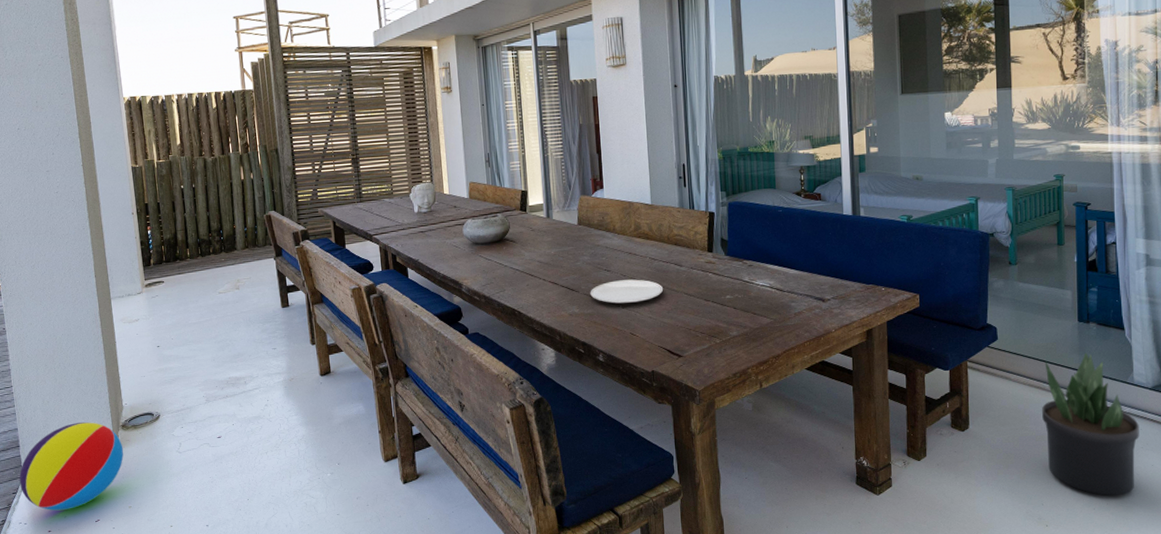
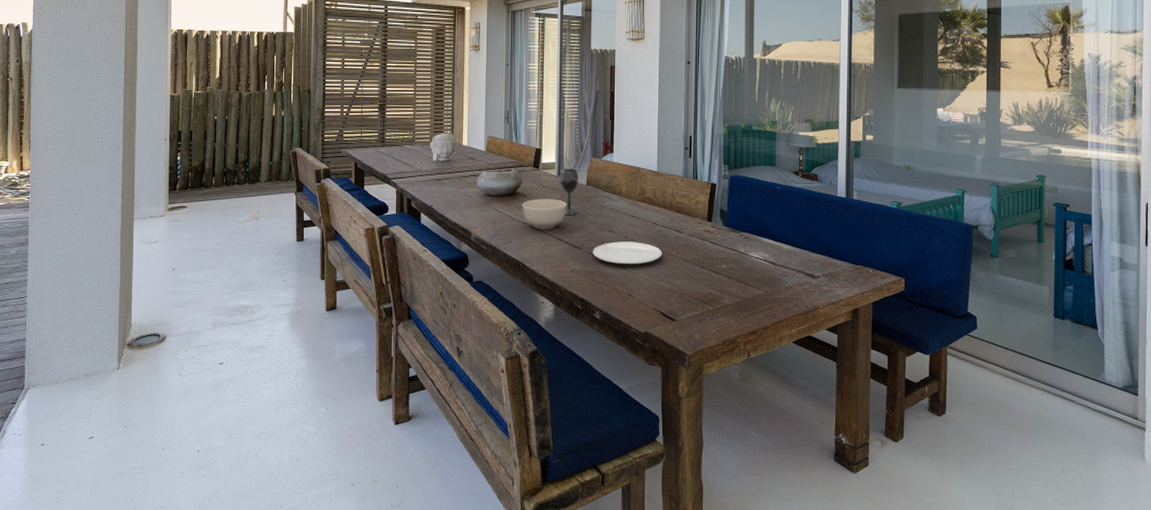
beach ball: present [19,422,124,511] -> none [20,338,126,425]
bowl: none [512,242,560,275] -> present [522,199,567,230]
wine glass: none [549,208,571,258] -> present [560,168,579,216]
planter: present [1042,352,1139,496] -> none [1016,348,1109,493]

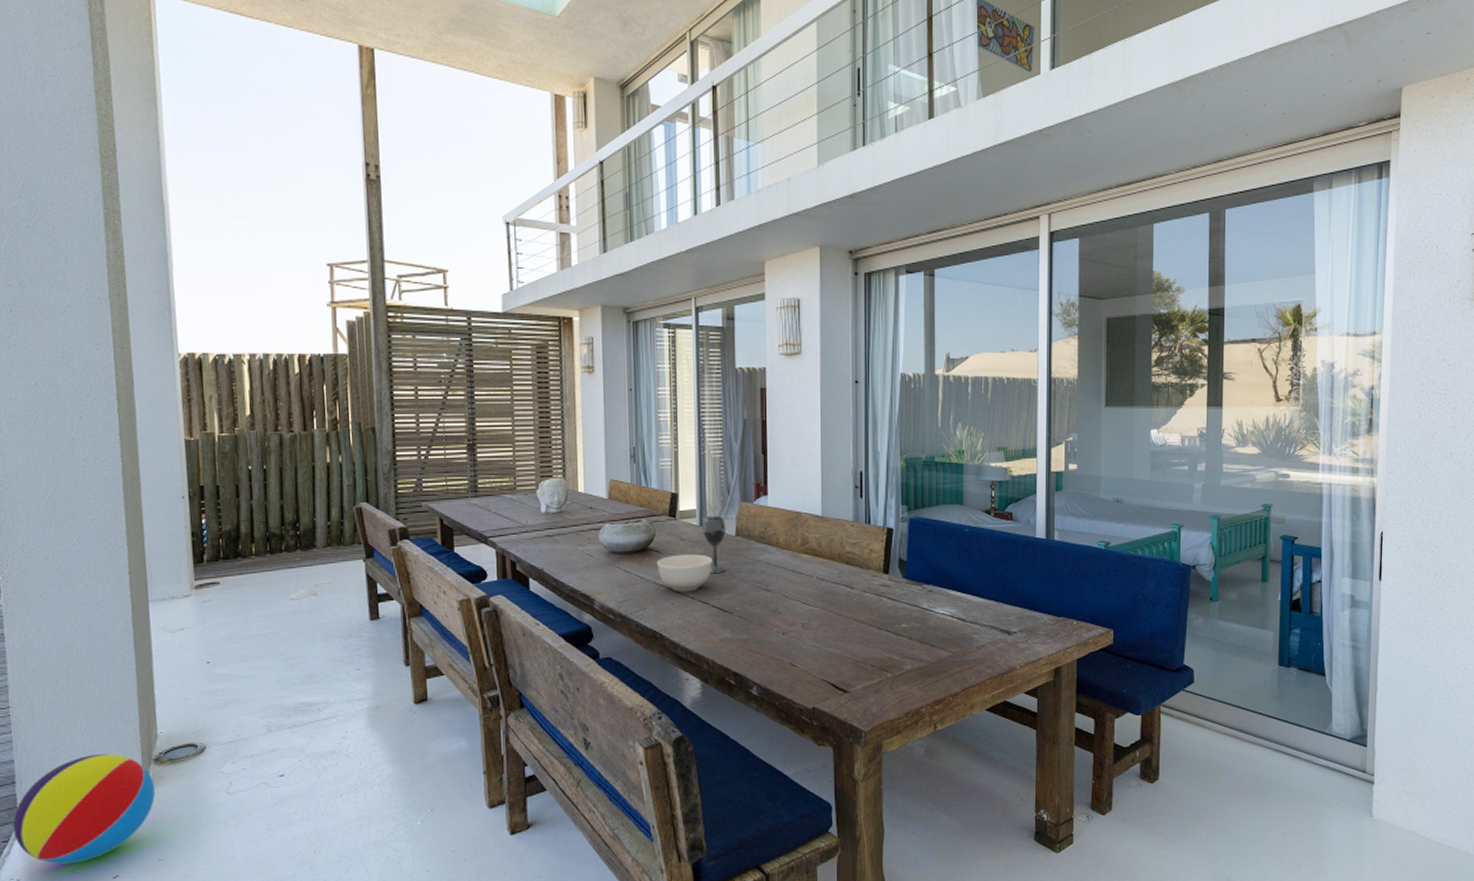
beach ball: none [20,338,126,425] -> present [12,754,156,865]
plate: present [592,241,663,265] -> none [746,601,831,630]

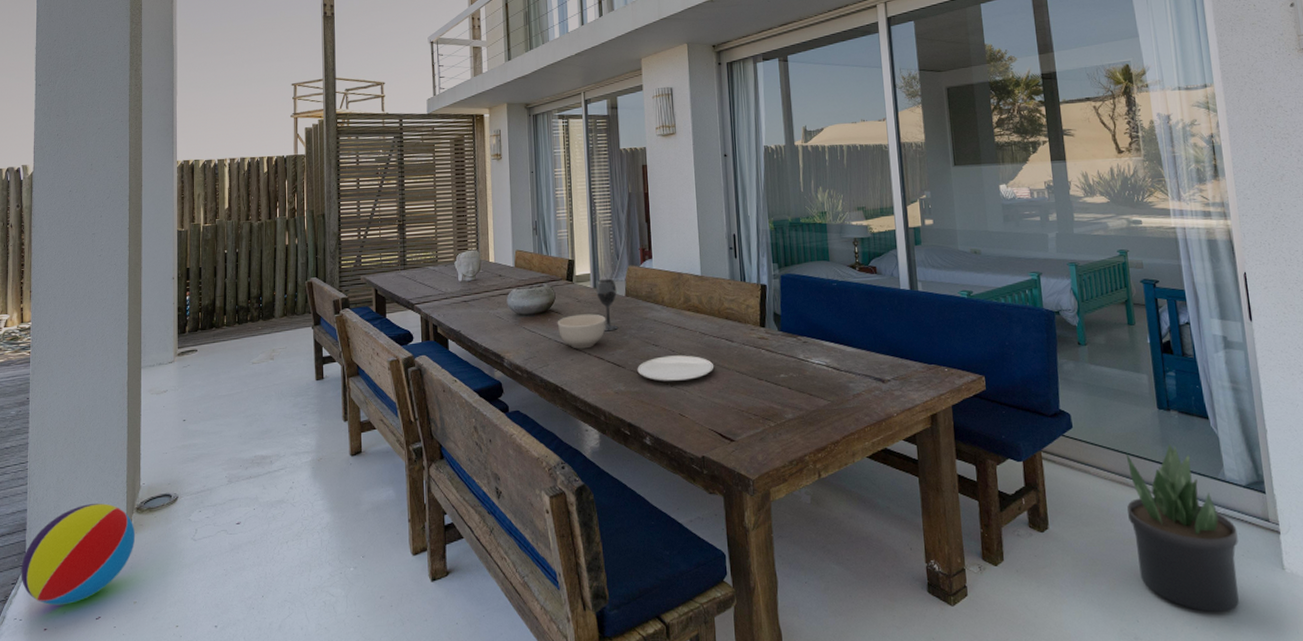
plate: none [746,601,831,630] -> present [637,355,714,382]
planter: none [1236,699,1335,856] -> present [1125,444,1239,613]

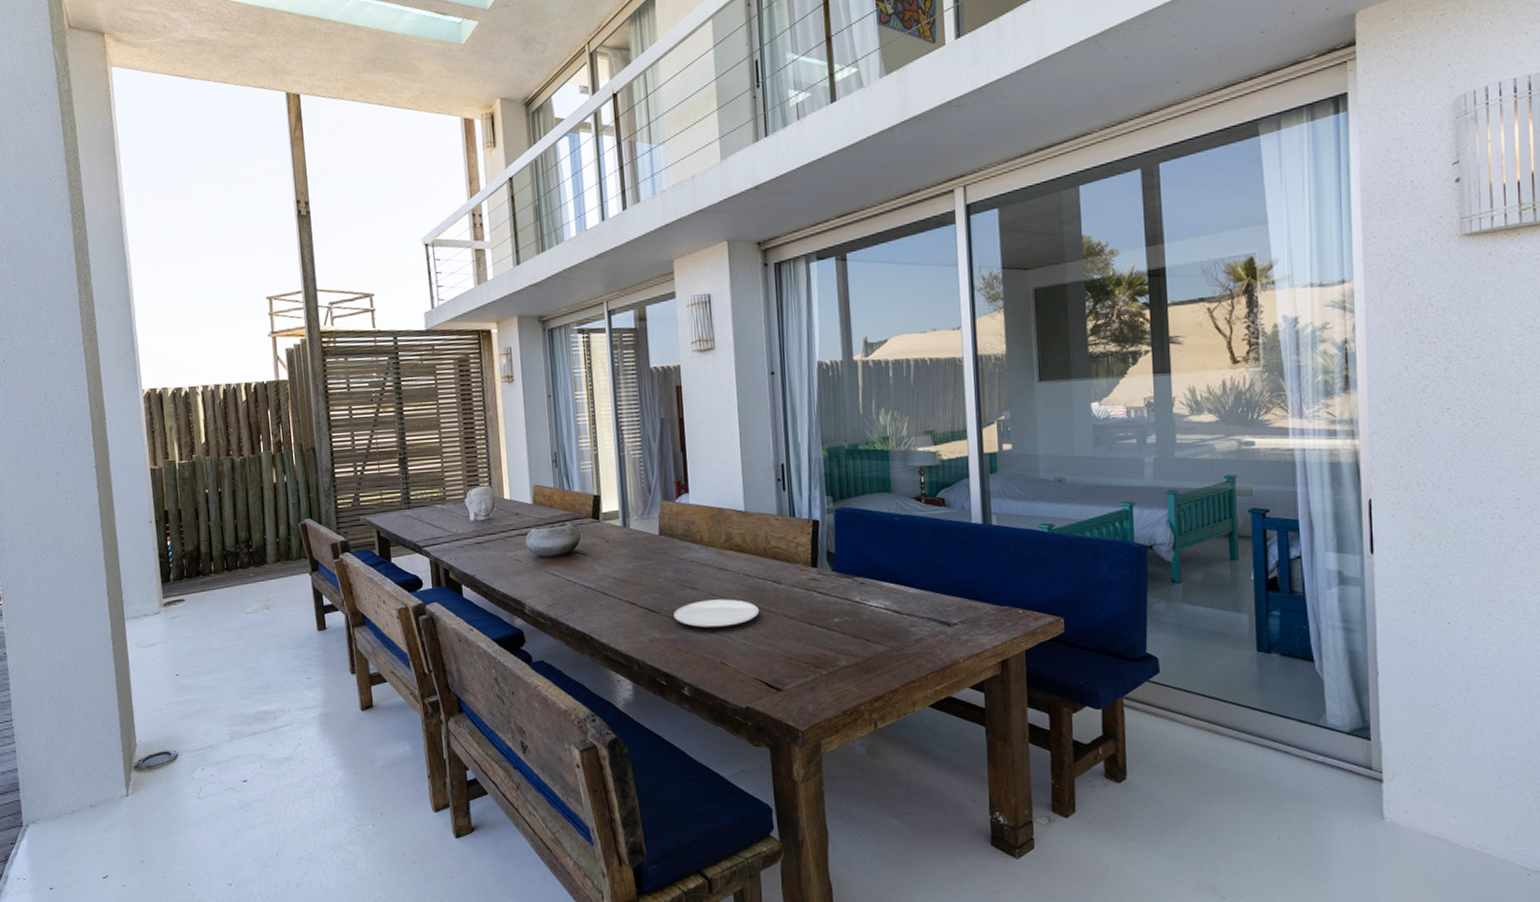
beach ball: present [21,503,136,606] -> none [18,762,137,865]
bowl: present [557,314,606,349] -> none [582,555,638,594]
wine glass: present [596,278,618,332] -> none [626,515,651,574]
planter: present [1125,444,1239,613] -> none [1215,688,1336,864]

